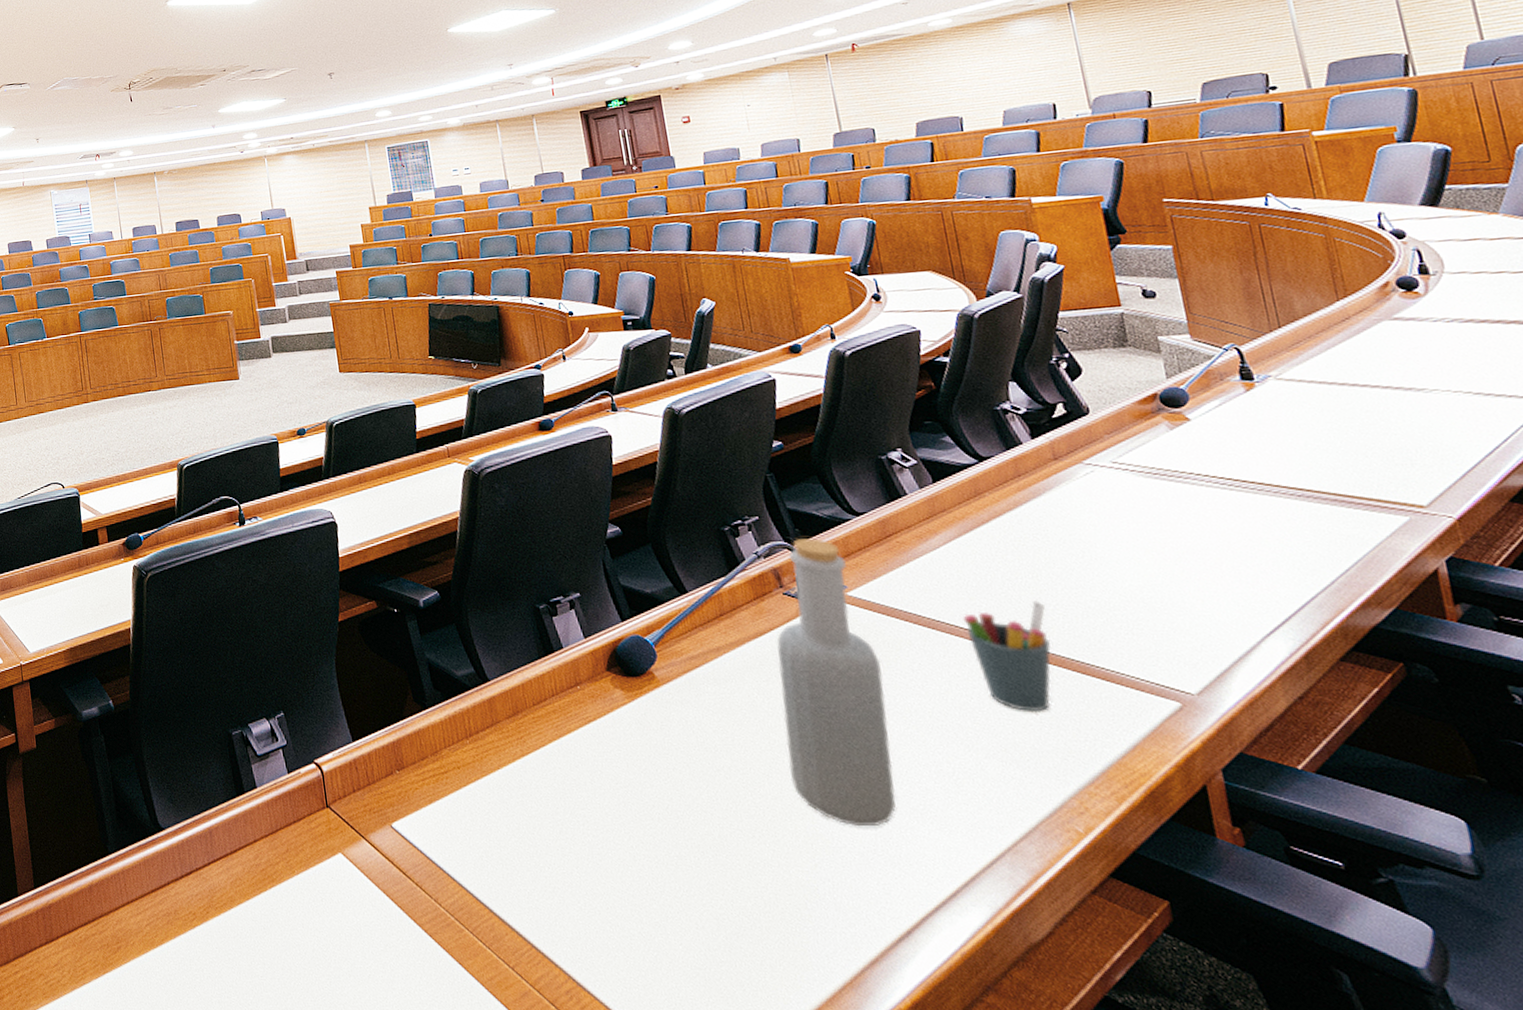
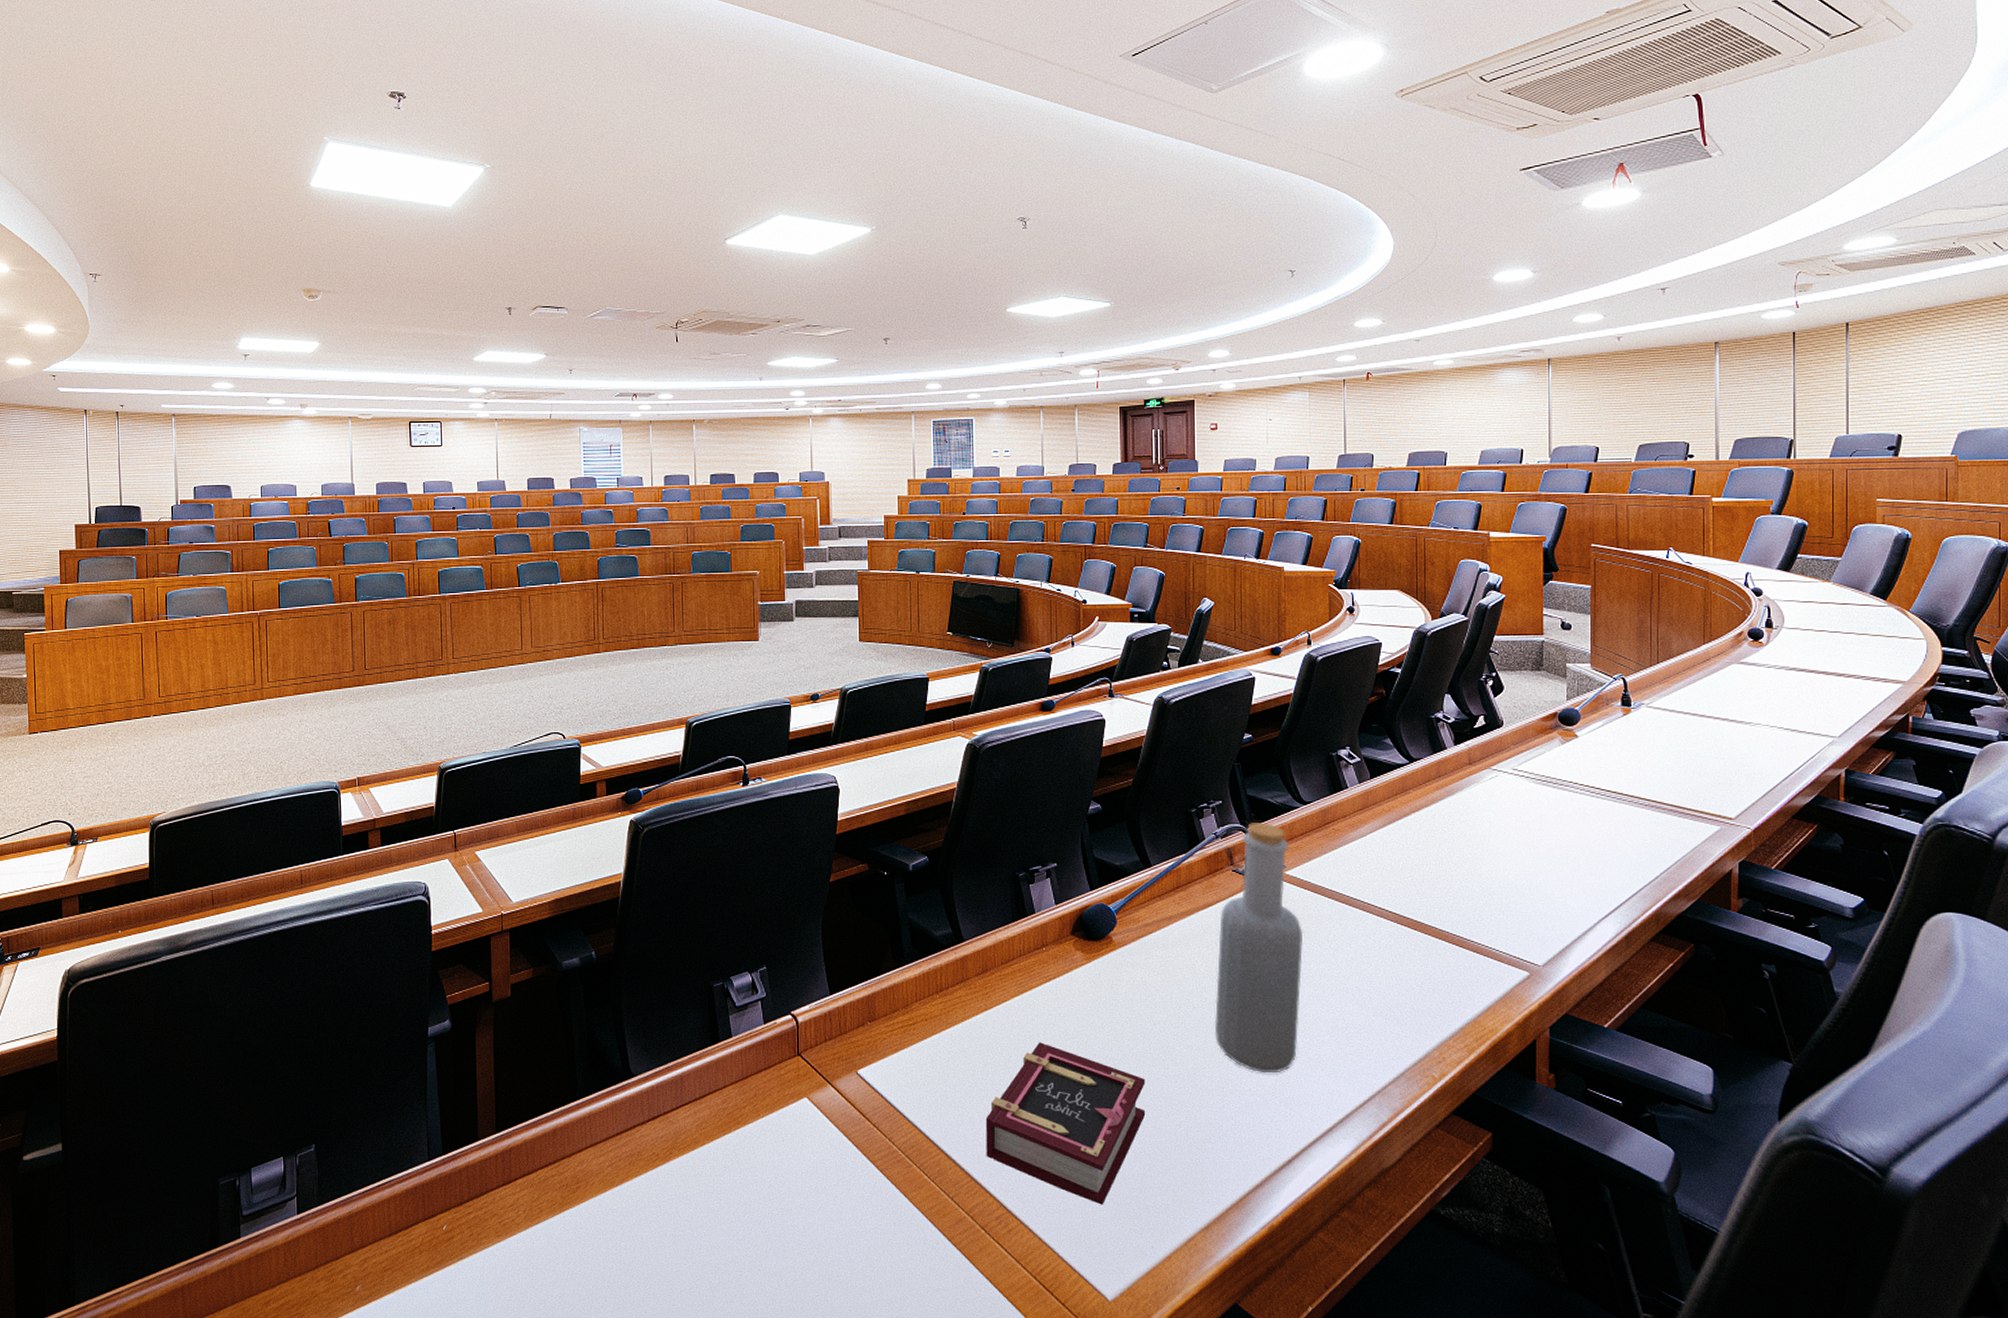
book: none [538,792,724,980] -> present [985,1042,1146,1205]
pen holder: present [962,600,1051,713] -> none [1375,884,1440,978]

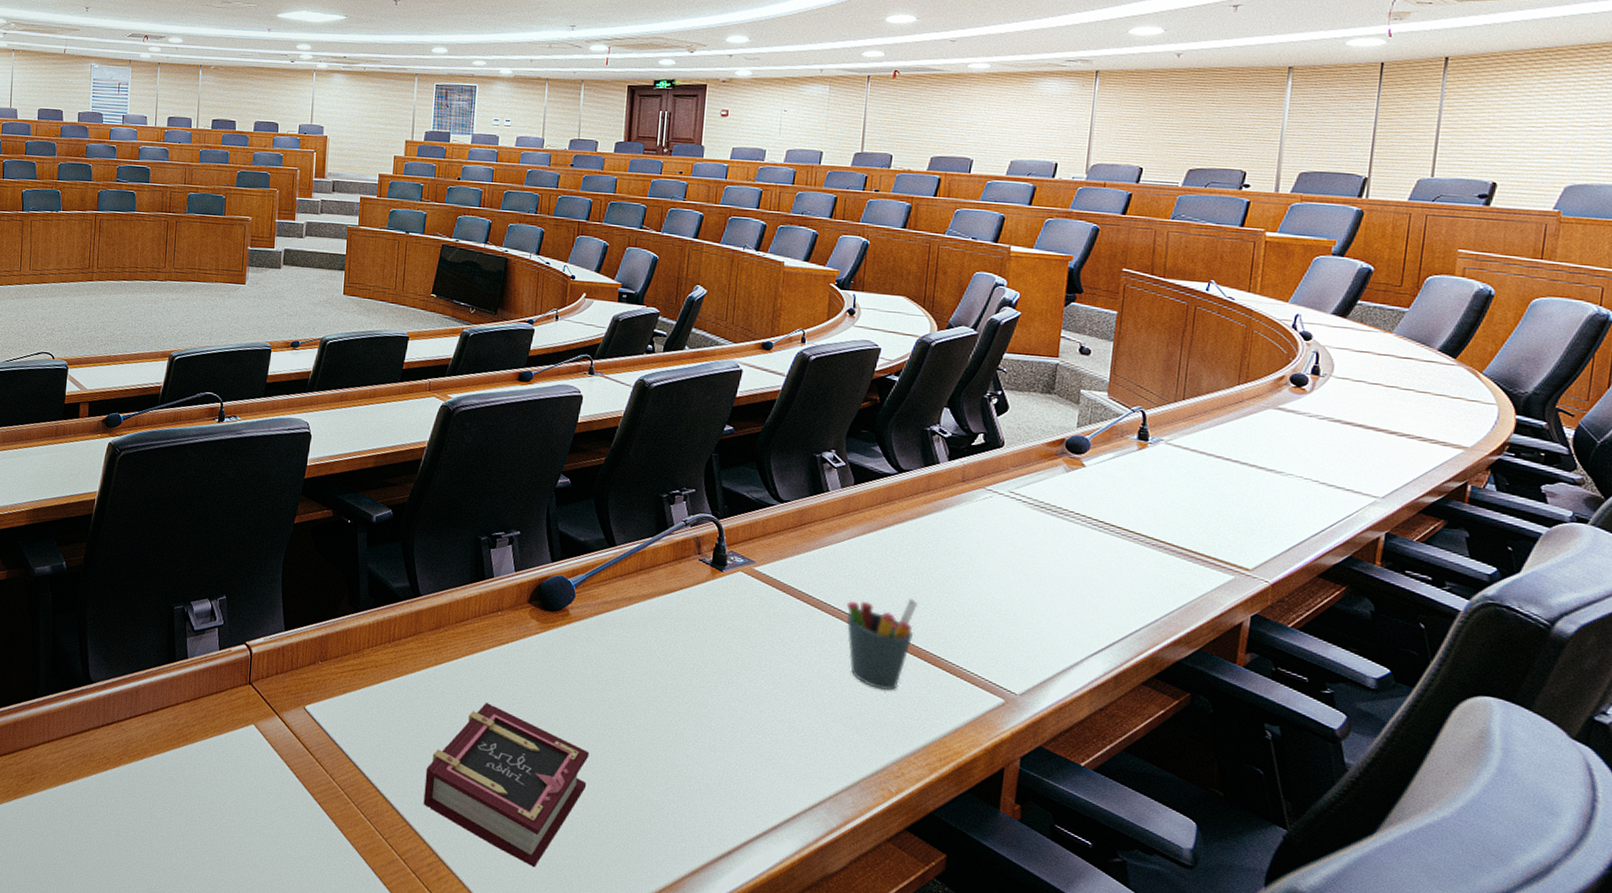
bottle: present [1214,823,1304,1073] -> none [664,514,768,764]
pen holder: none [1375,884,1440,978] -> present [846,598,917,691]

